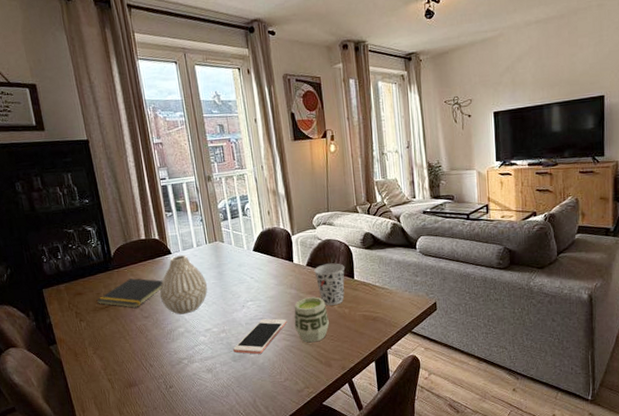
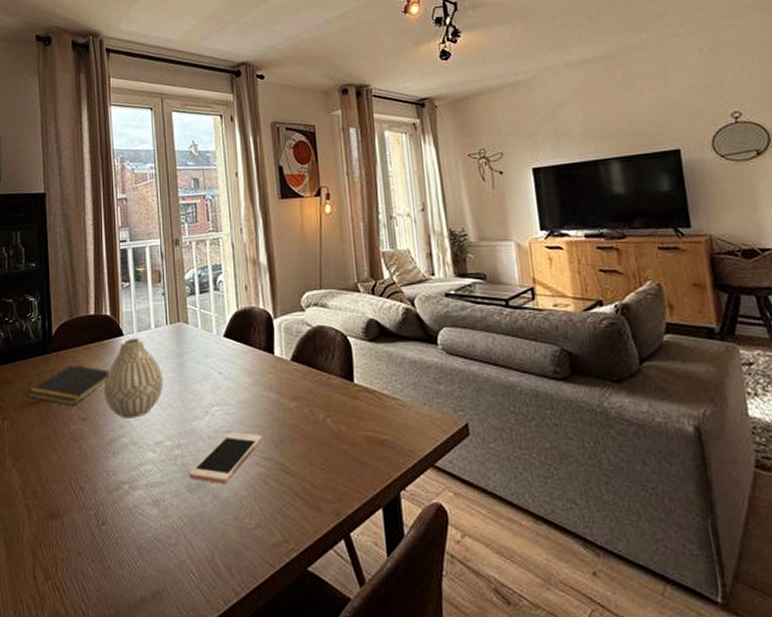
cup: present [294,296,330,343] -> none [272,405,320,472]
cup: present [314,263,345,306] -> none [301,359,342,419]

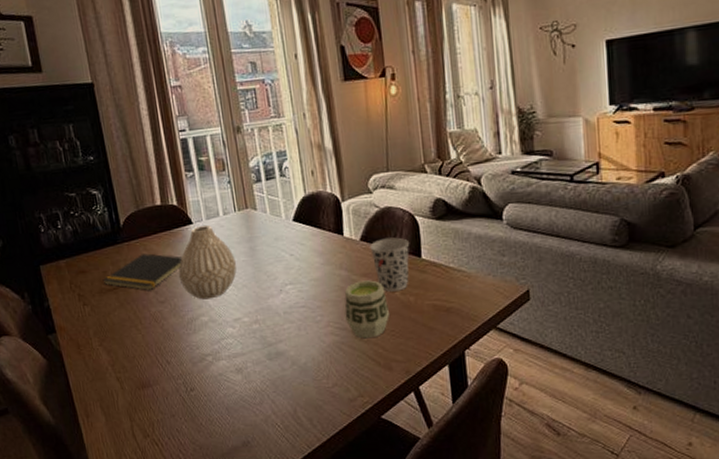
cell phone: present [189,431,263,484] -> none [268,306,336,352]
cup: none [272,405,320,472] -> present [344,280,390,339]
cup: none [301,359,342,419] -> present [370,237,410,292]

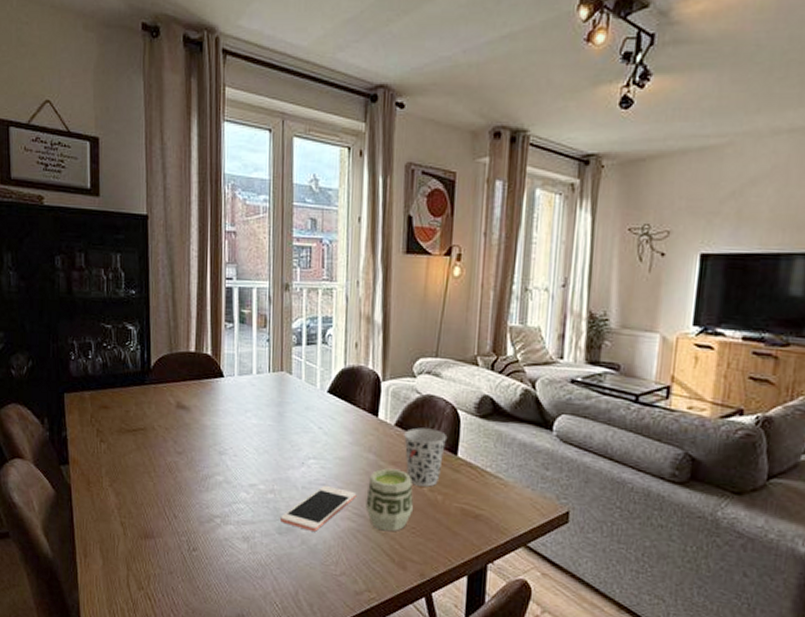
notepad: present [102,253,182,290] -> none [123,399,206,438]
vase: present [178,225,237,300] -> none [200,381,261,459]
cell phone: none [268,306,336,352] -> present [281,485,357,532]

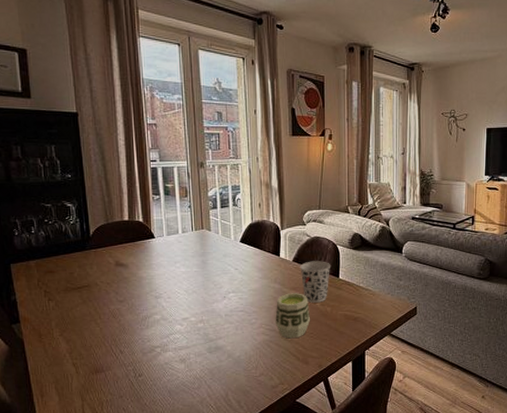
cell phone: present [281,485,357,532] -> none [210,311,268,347]

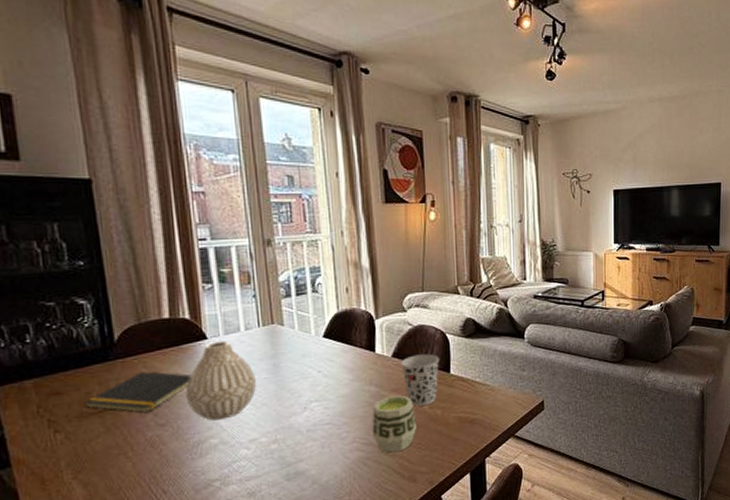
notepad: none [68,260,142,291] -> present [84,371,191,413]
vase: none [138,241,189,301] -> present [185,341,256,421]

